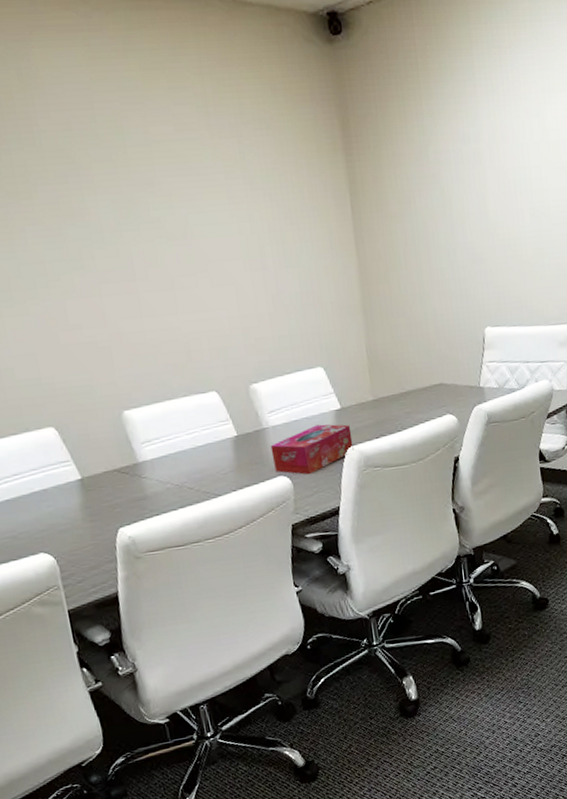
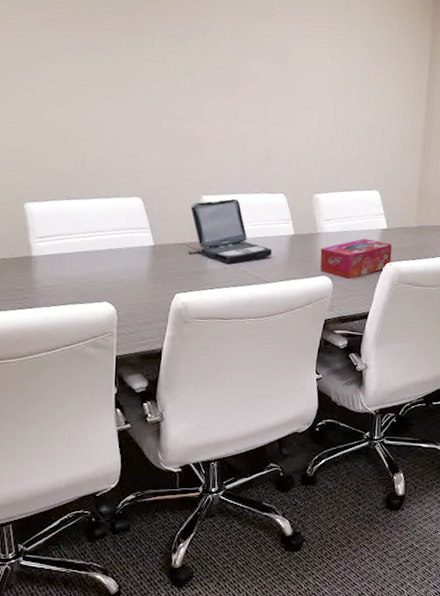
laptop: none [112,407,217,484] -> present [188,198,272,264]

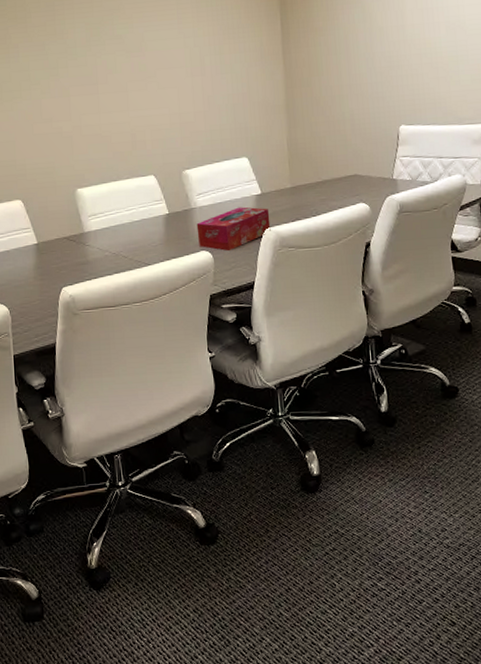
laptop: present [188,198,272,264] -> none [67,187,149,252]

